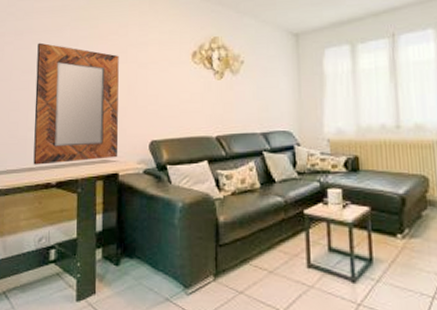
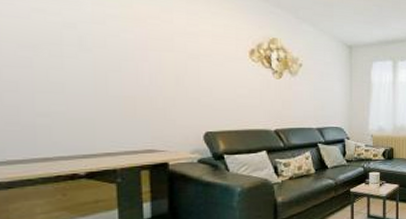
home mirror: present [33,42,119,165] -> none [41,13,167,155]

